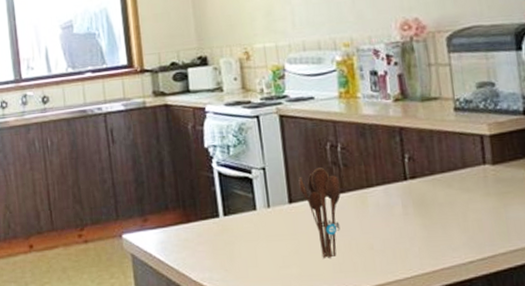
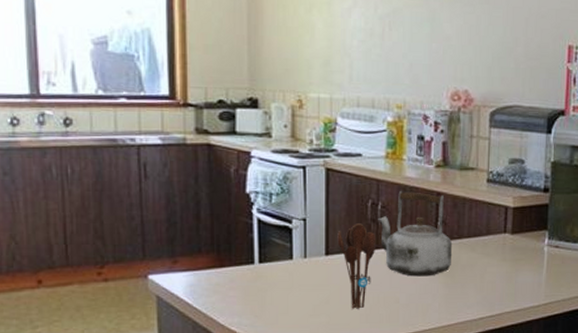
kettle: none [339,129,427,220] -> present [378,190,453,277]

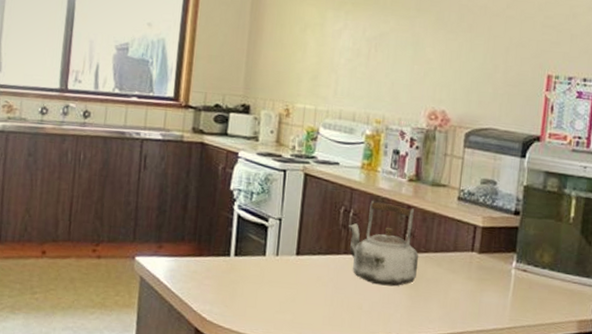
utensil holder: present [337,223,375,309] -> none [308,228,345,311]

